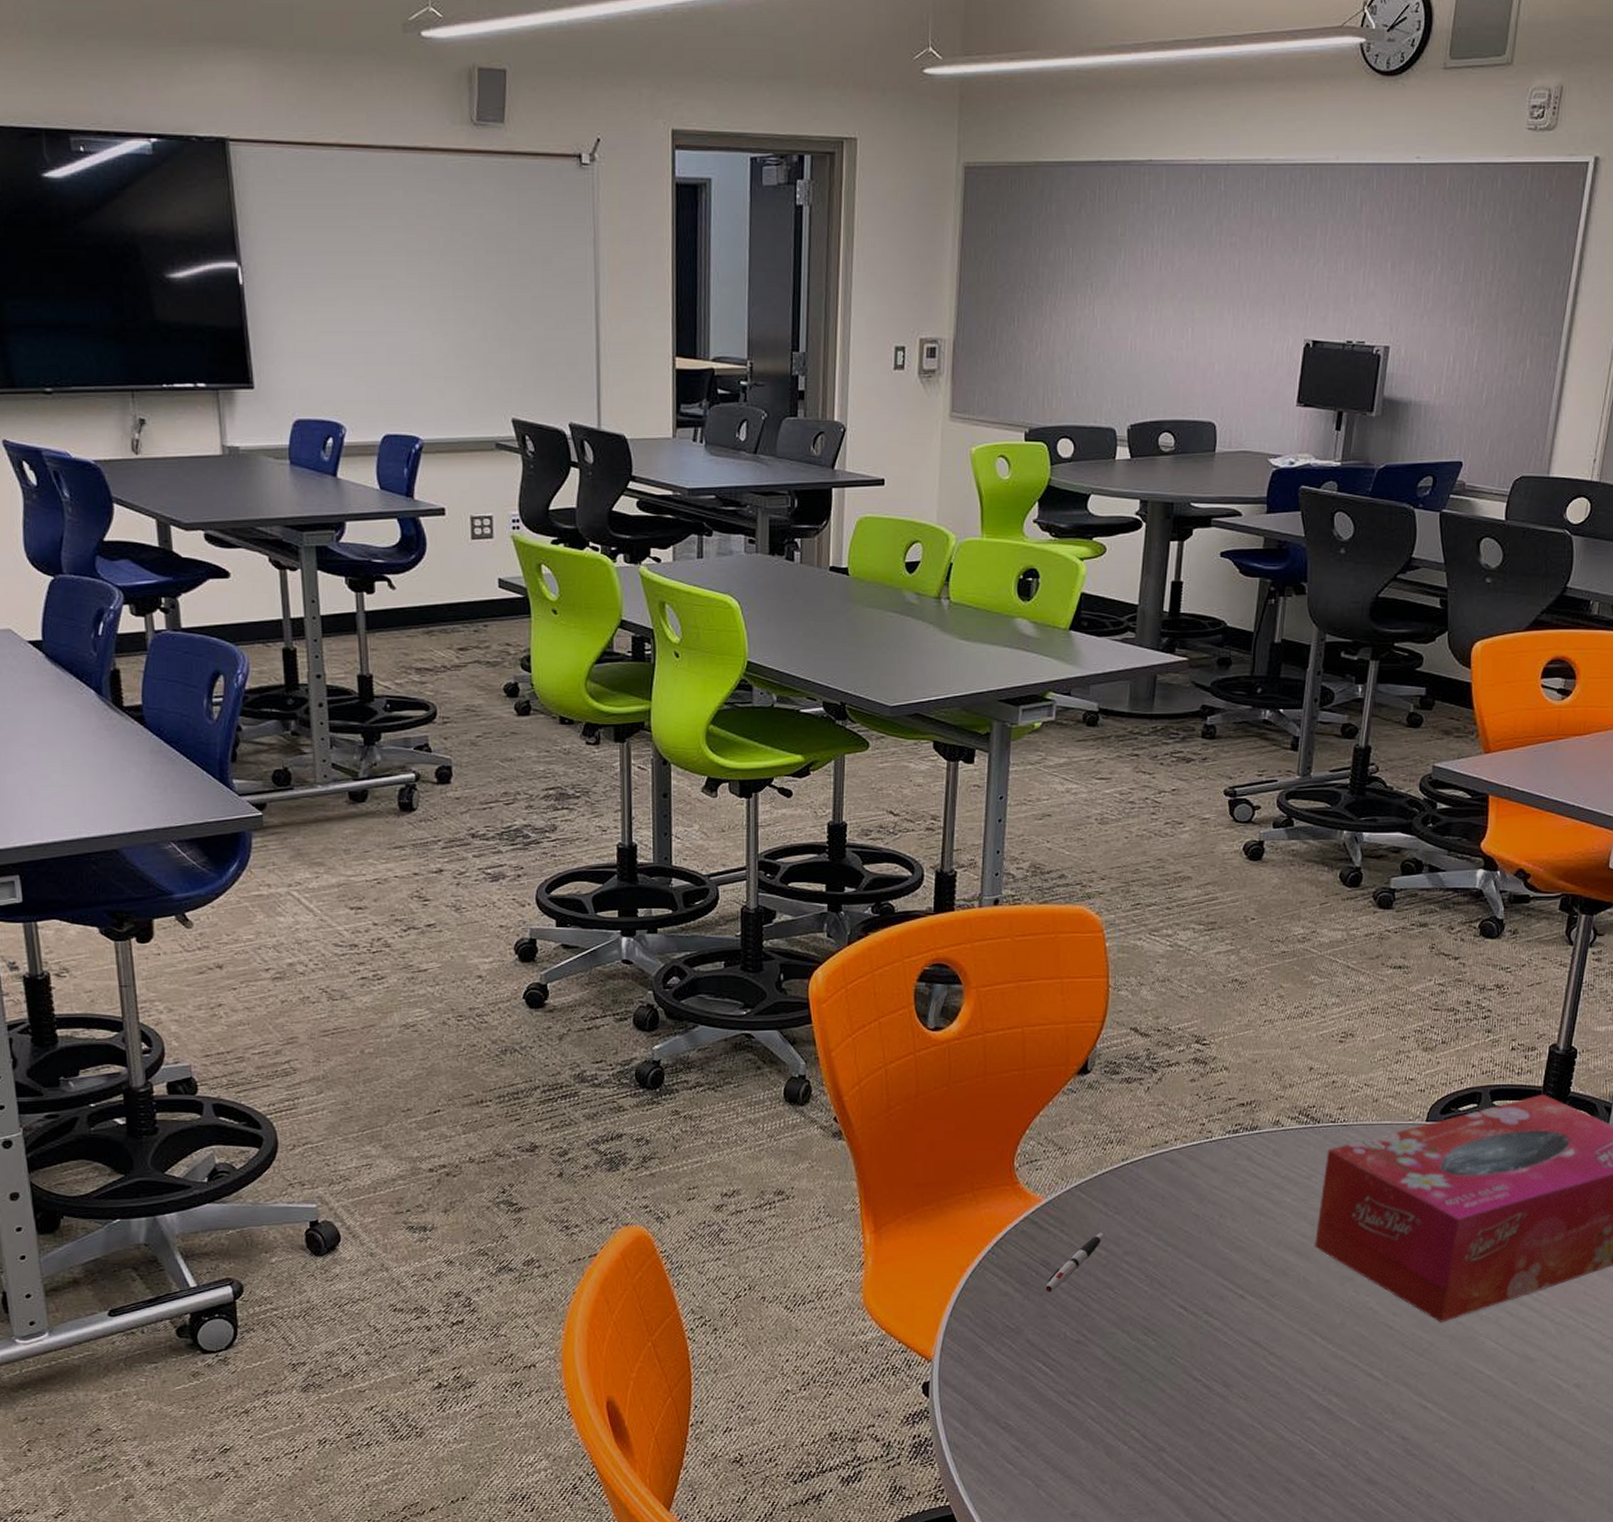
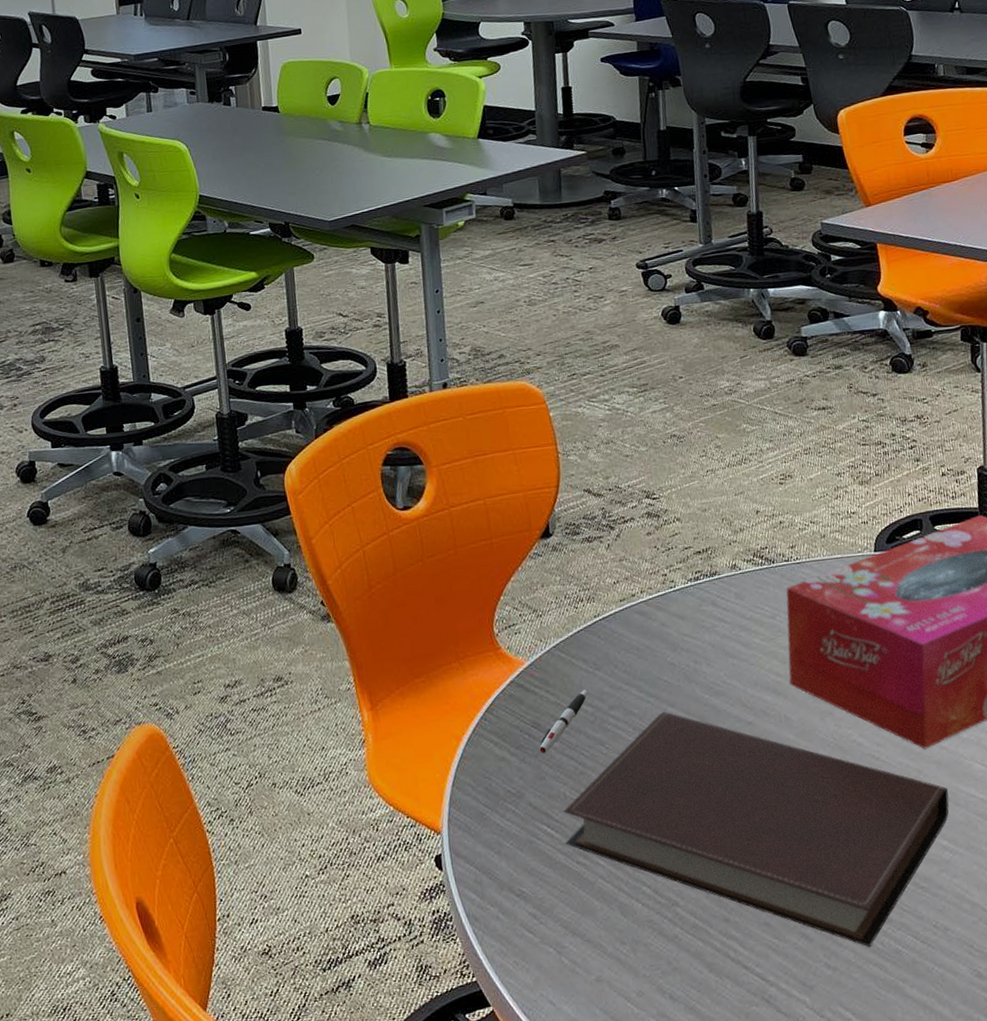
notebook: none [1059,1262,1456,1507] -> present [563,711,949,948]

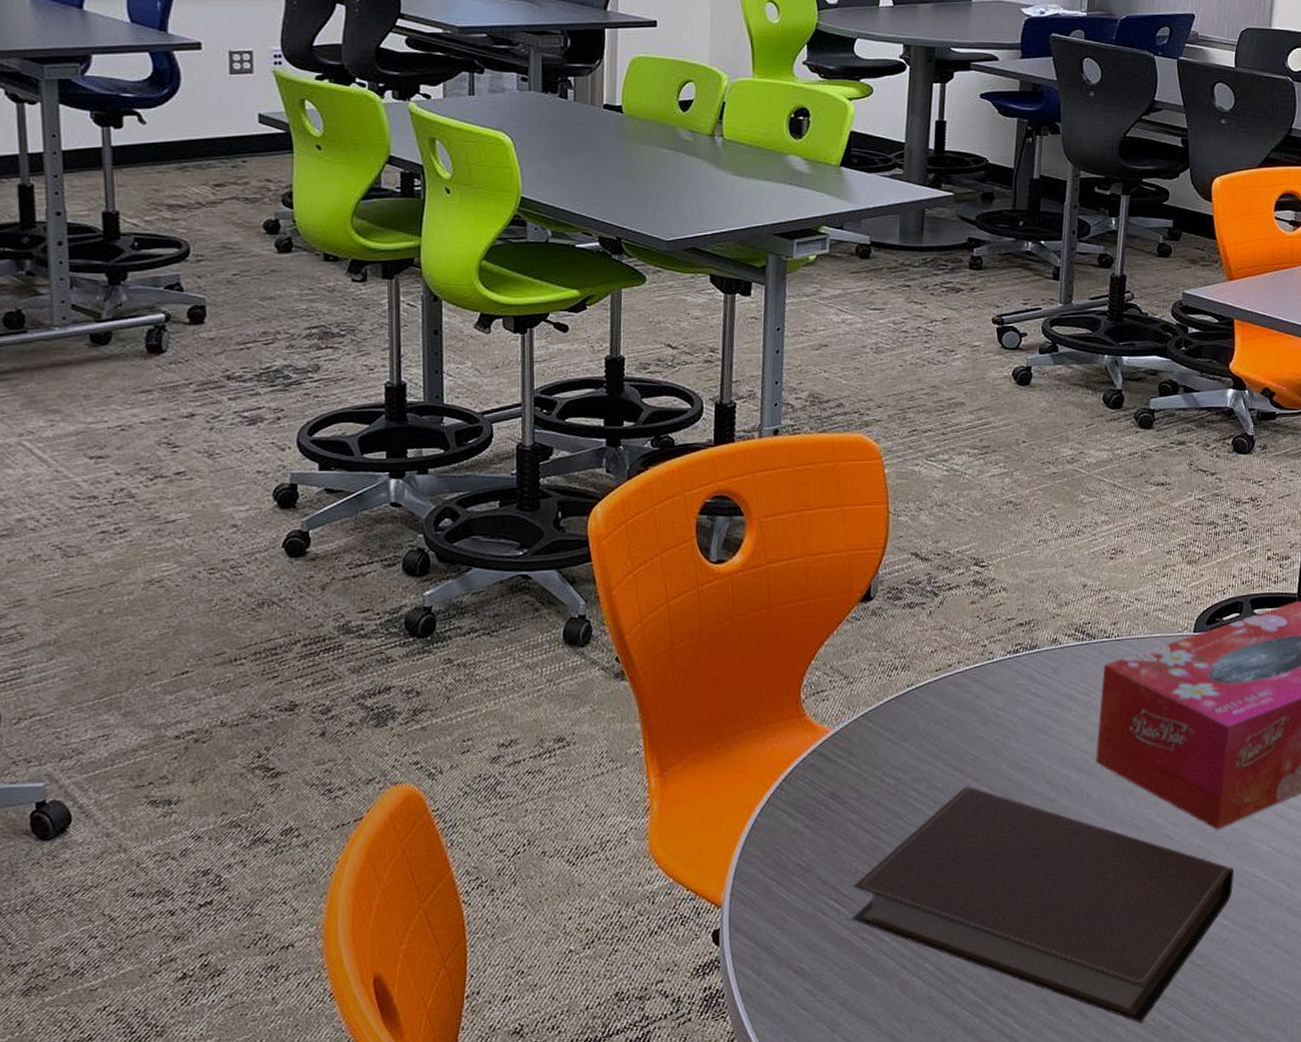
pen: present [539,689,589,754] -> none [835,761,893,827]

